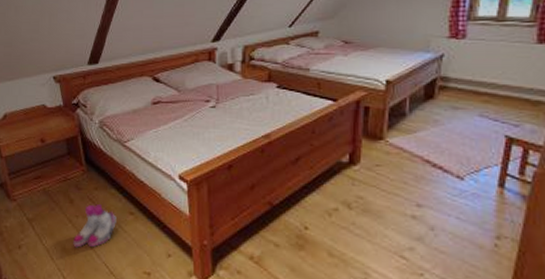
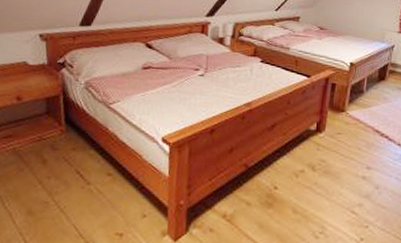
boots: present [73,204,117,248] -> none [41,165,93,210]

